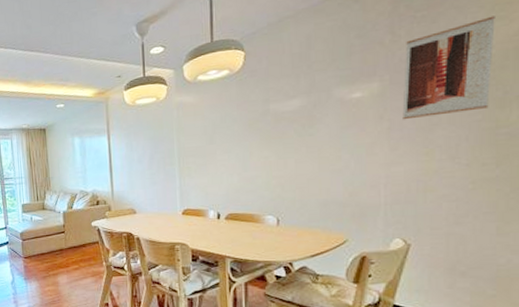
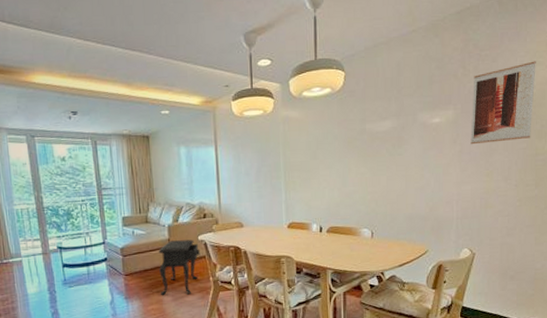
side table: none [54,225,94,278] -> present [158,239,201,295]

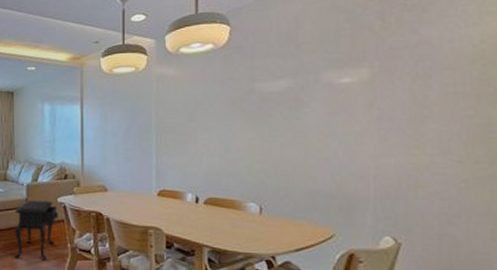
wall art: present [470,61,536,145] -> none [393,10,486,110]

